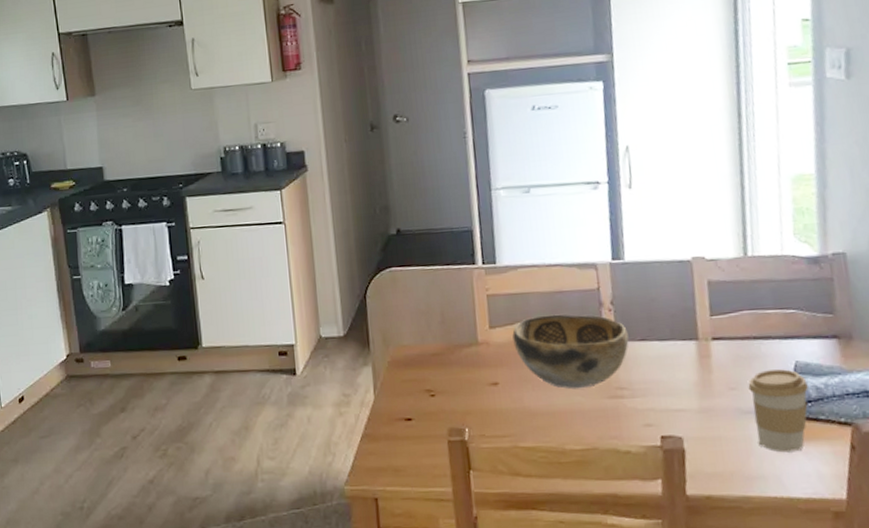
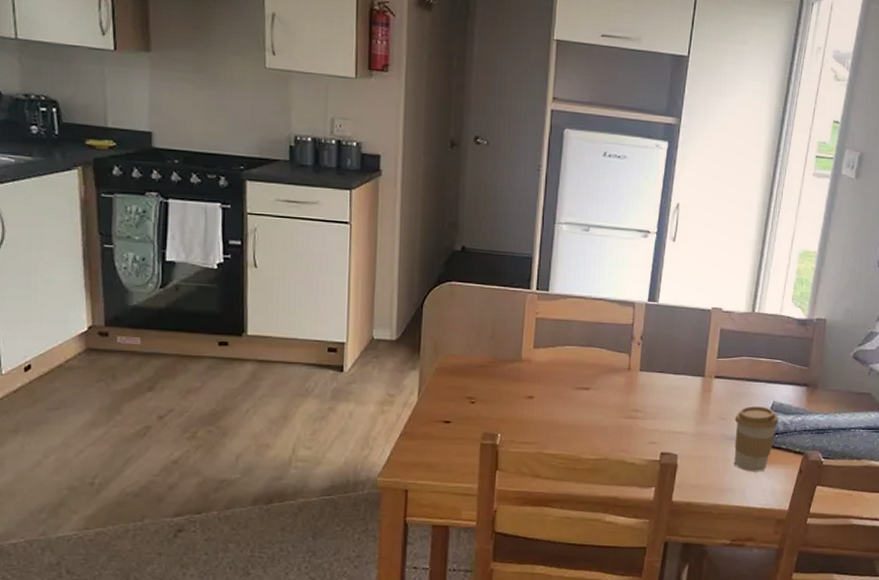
decorative bowl: present [512,314,629,390] -> none [552,342,650,408]

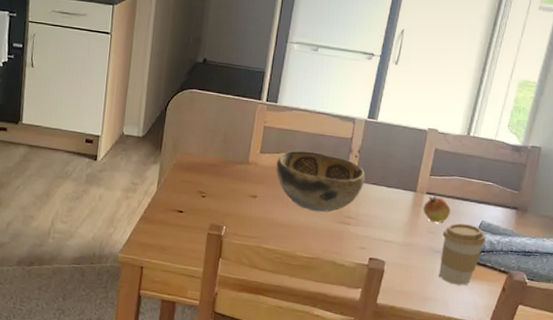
decorative bowl: none [552,342,650,408] -> present [276,150,365,212]
fruit: none [713,378,742,408] -> present [423,195,451,223]

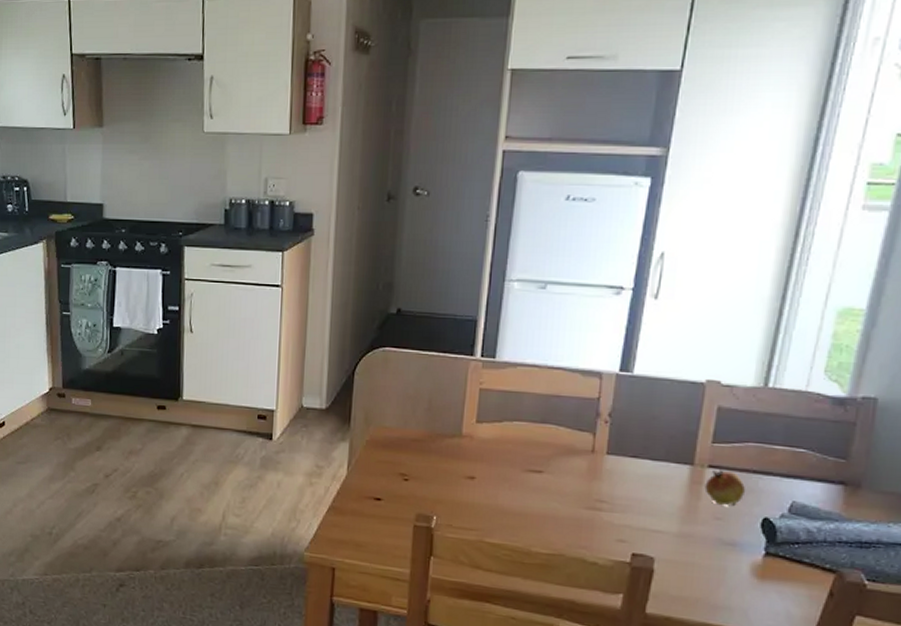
decorative bowl: present [276,150,365,212] -> none [498,417,620,496]
coffee cup: present [438,223,486,286] -> none [732,505,800,590]

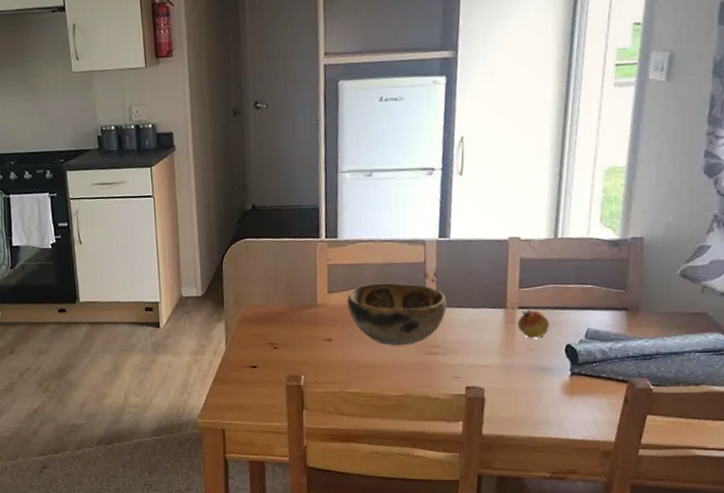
decorative bowl: none [498,417,620,496] -> present [347,283,447,346]

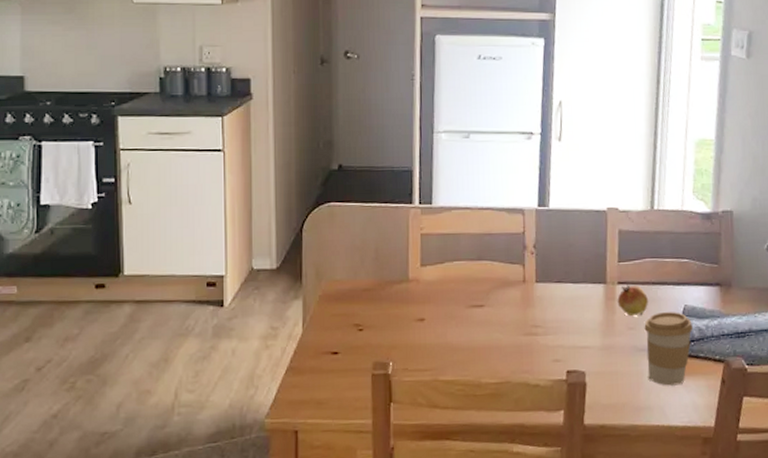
decorative bowl: present [347,283,447,346] -> none [442,255,547,327]
coffee cup: none [544,335,595,403] -> present [644,312,693,386]

